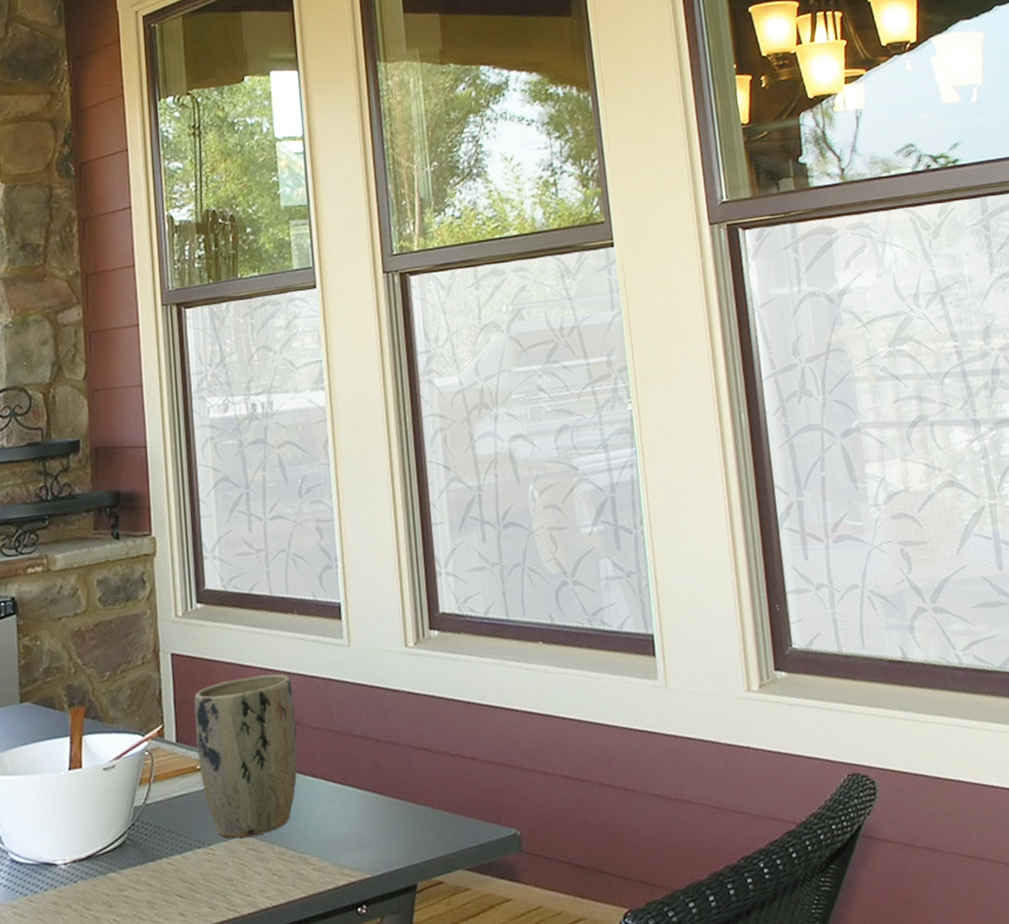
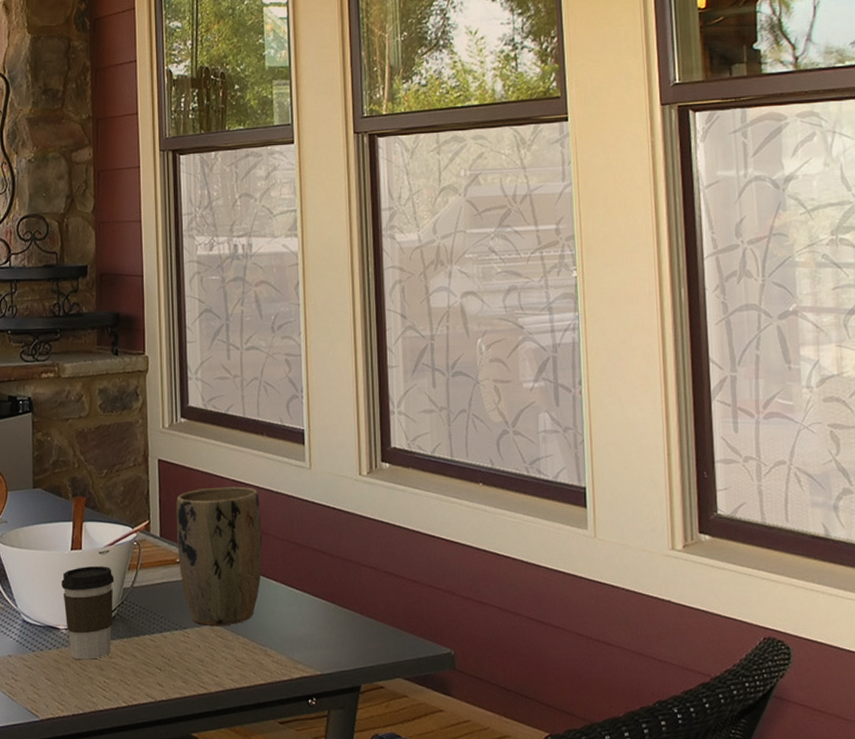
coffee cup: none [58,784,123,899] -> present [61,566,115,660]

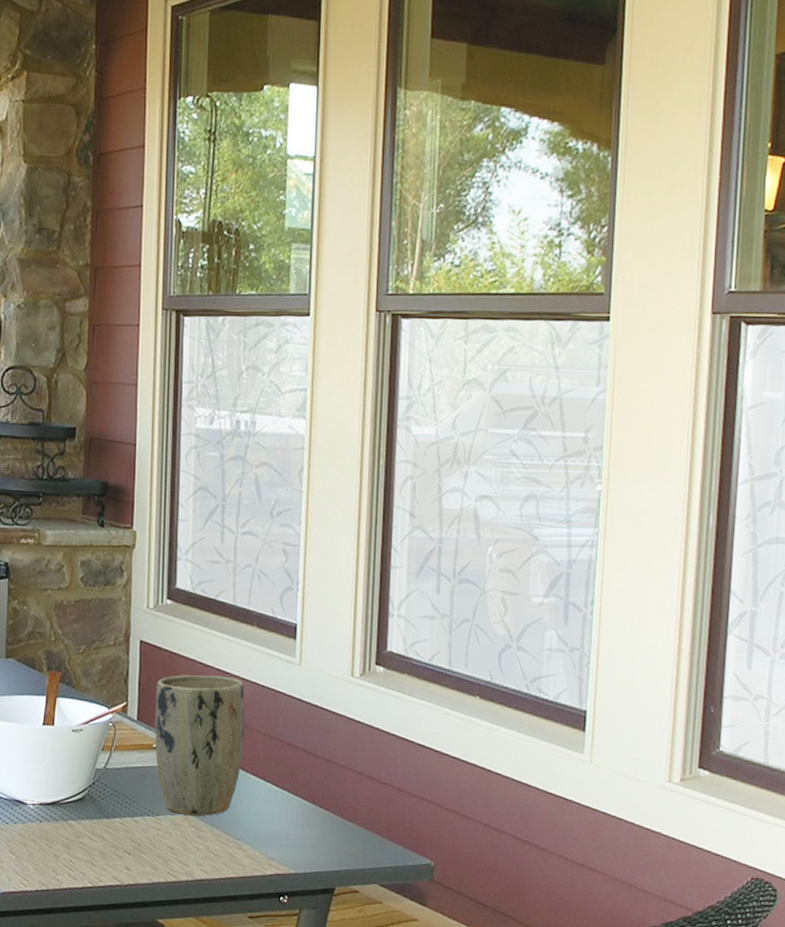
coffee cup: present [61,566,115,660] -> none [31,743,87,838]

